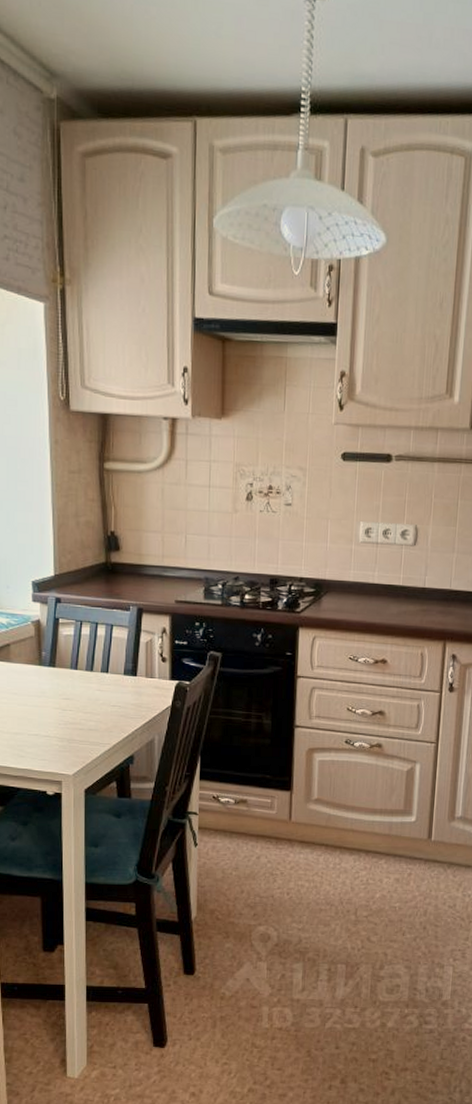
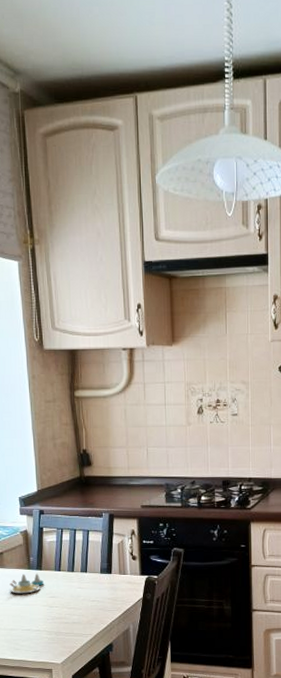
salt and pepper shaker set: none [16,669,56,693] -> present [9,573,44,594]

